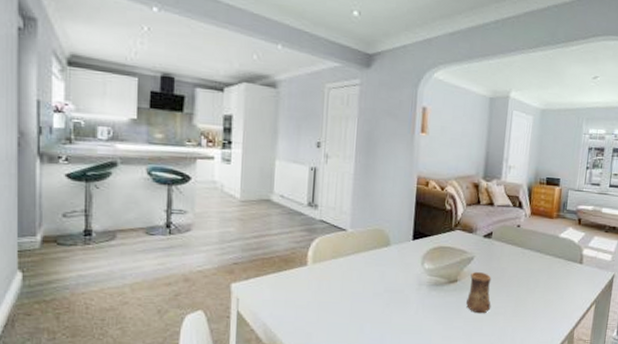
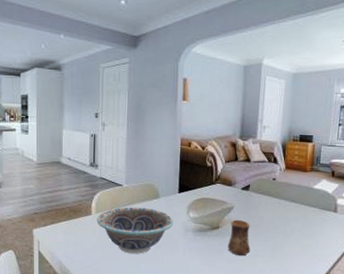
decorative bowl: none [313,256,406,313] -> present [96,207,174,254]

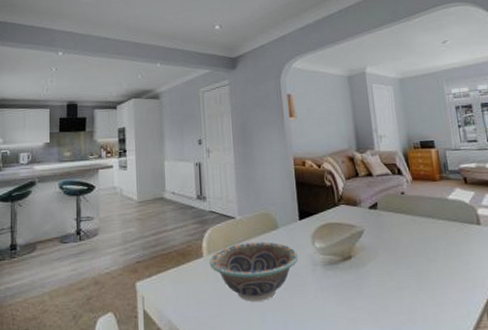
cup: present [227,219,251,256] -> none [364,244,393,291]

